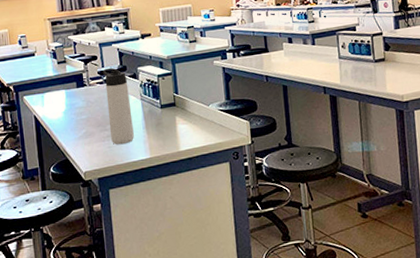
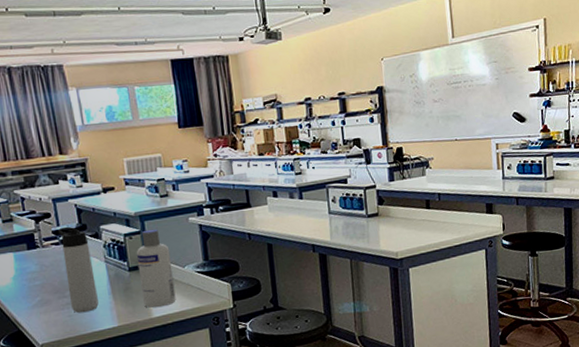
screw cap bottle: none [167,70,201,142] -> present [136,229,176,308]

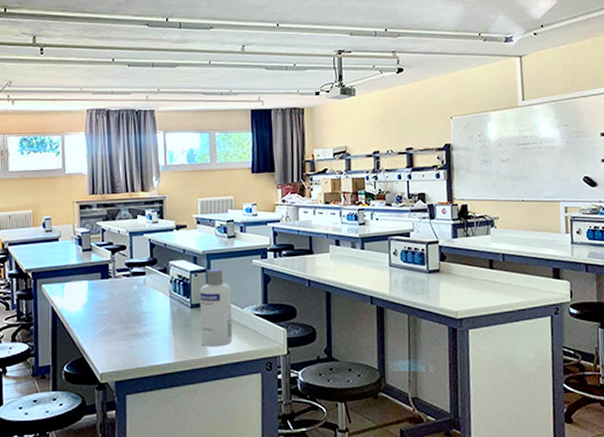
thermos bottle: present [58,226,99,313] -> none [131,259,159,346]

